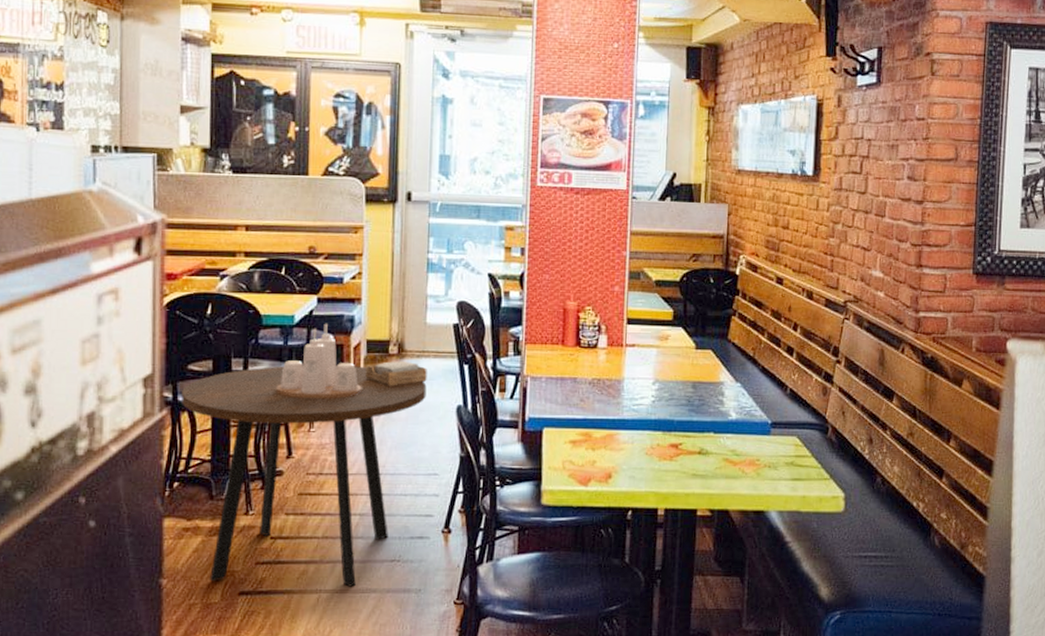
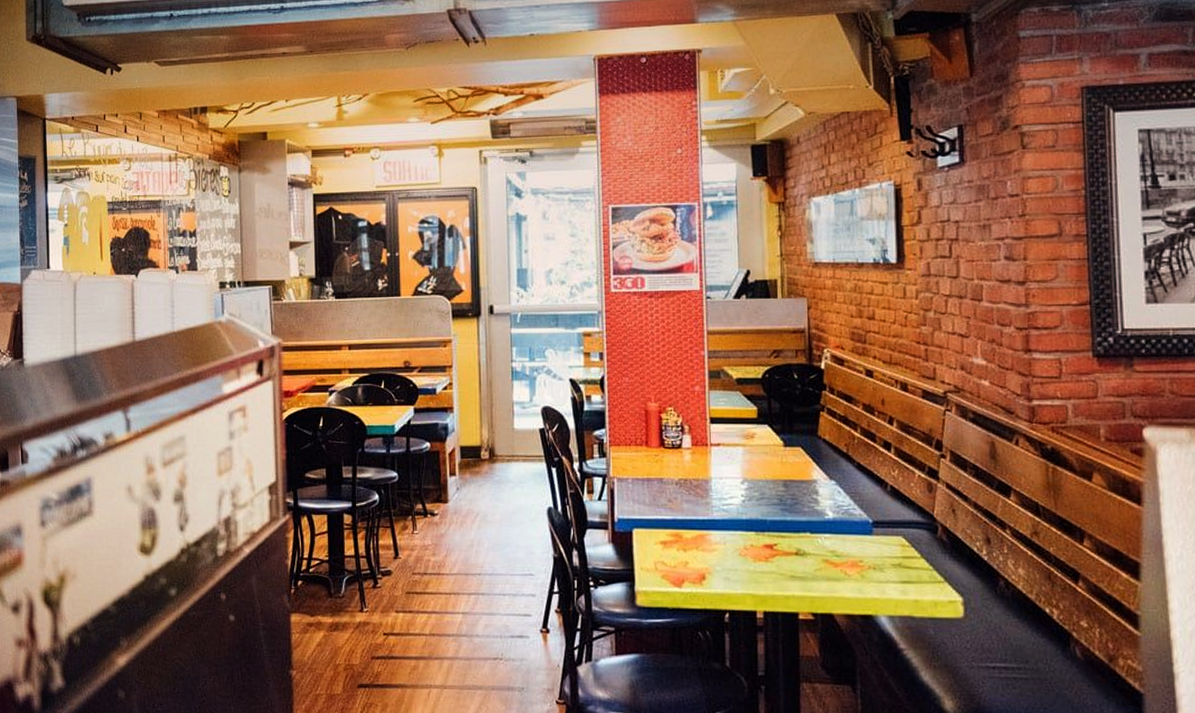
dining table: present [182,365,427,587] -> none [301,471,518,683]
condiment set: present [276,323,362,398] -> none [382,431,459,502]
napkin holder: present [365,361,427,386] -> none [461,466,518,490]

